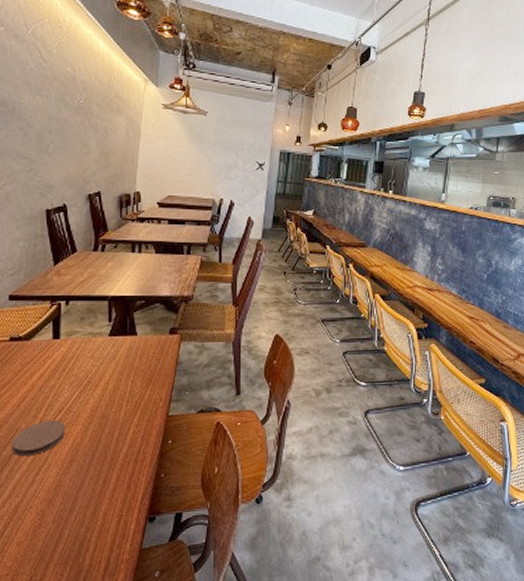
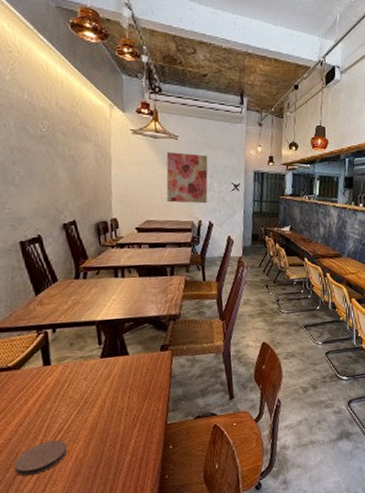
wall art: none [191,128,235,182] -> present [166,152,208,204]

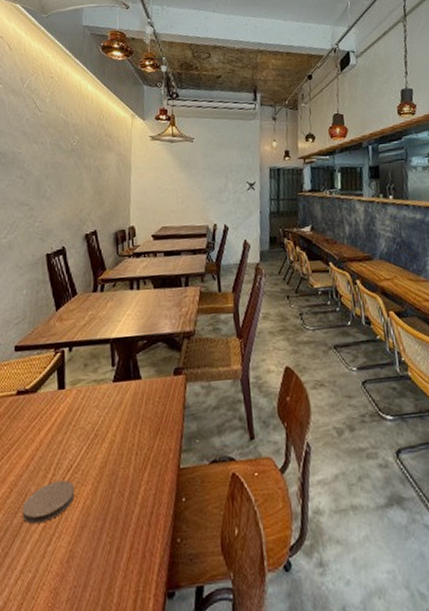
wall art: present [166,152,208,204] -> none [182,154,223,207]

